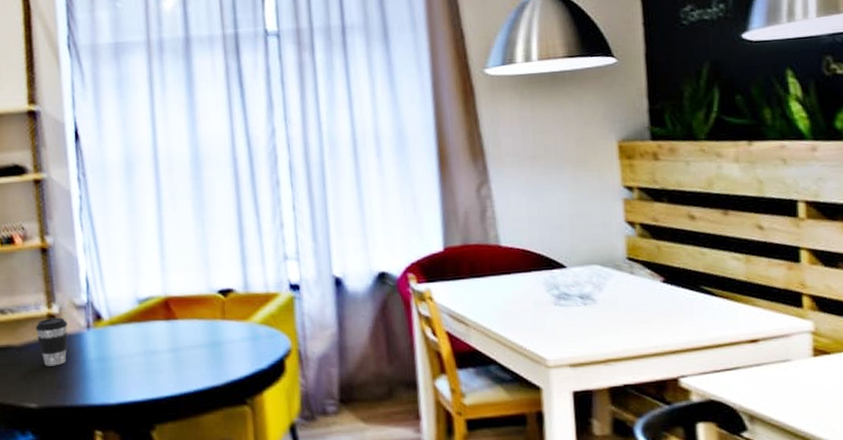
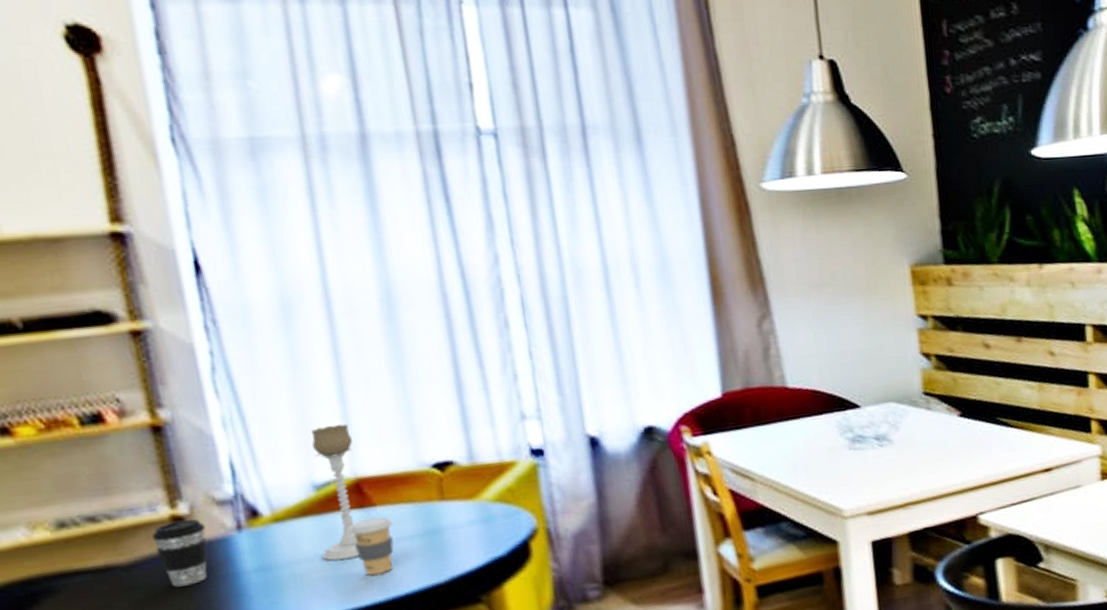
candle holder: none [138,254,166,358] -> present [310,423,359,561]
coffee cup: none [158,328,189,373] -> present [349,516,394,575]

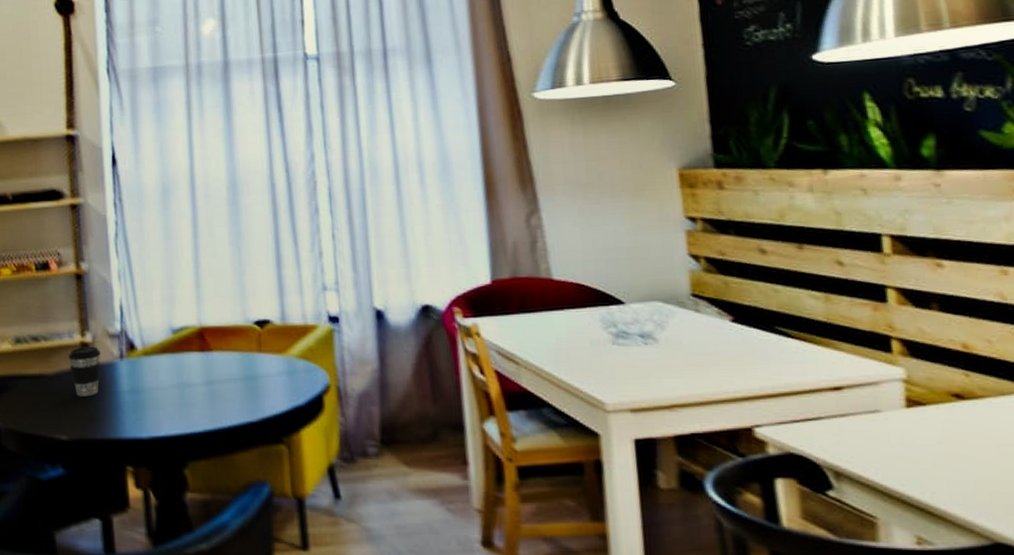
candle holder: present [310,423,359,561] -> none [172,282,201,391]
coffee cup: present [349,516,394,575] -> none [192,360,224,407]

